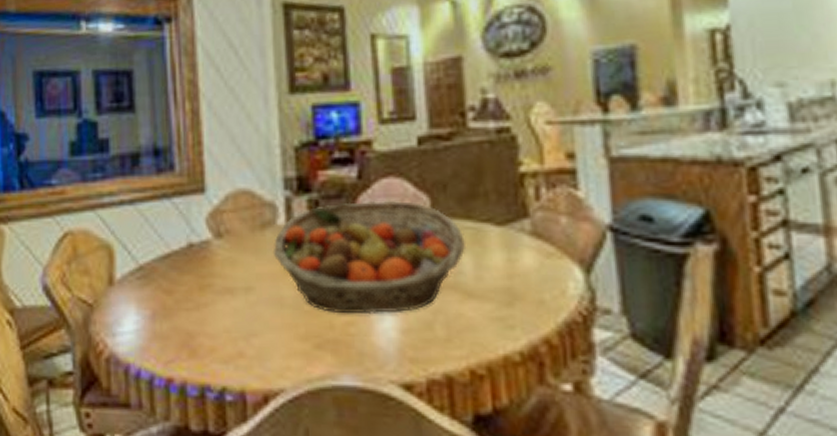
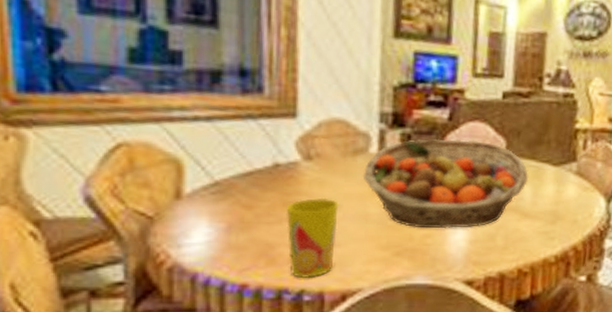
cup: none [202,279,253,375] -> present [285,197,339,279]

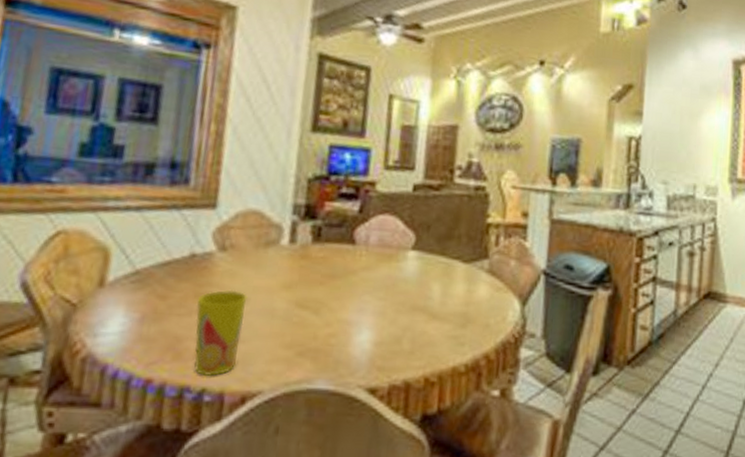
fruit basket: present [362,138,529,229] -> none [272,231,438,329]

